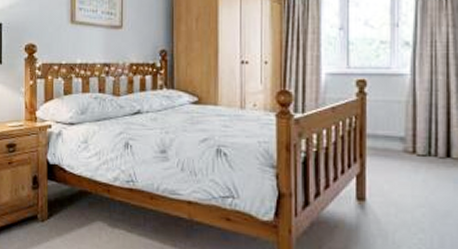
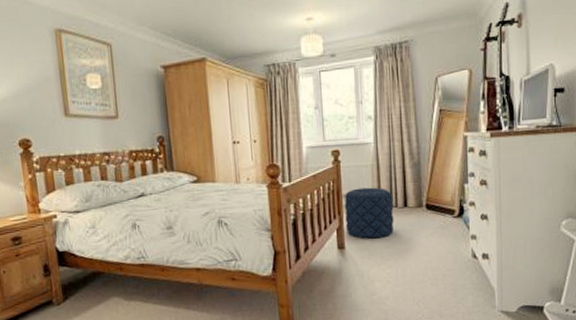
pouf: none [368,128,432,193] -> present [344,187,394,239]

